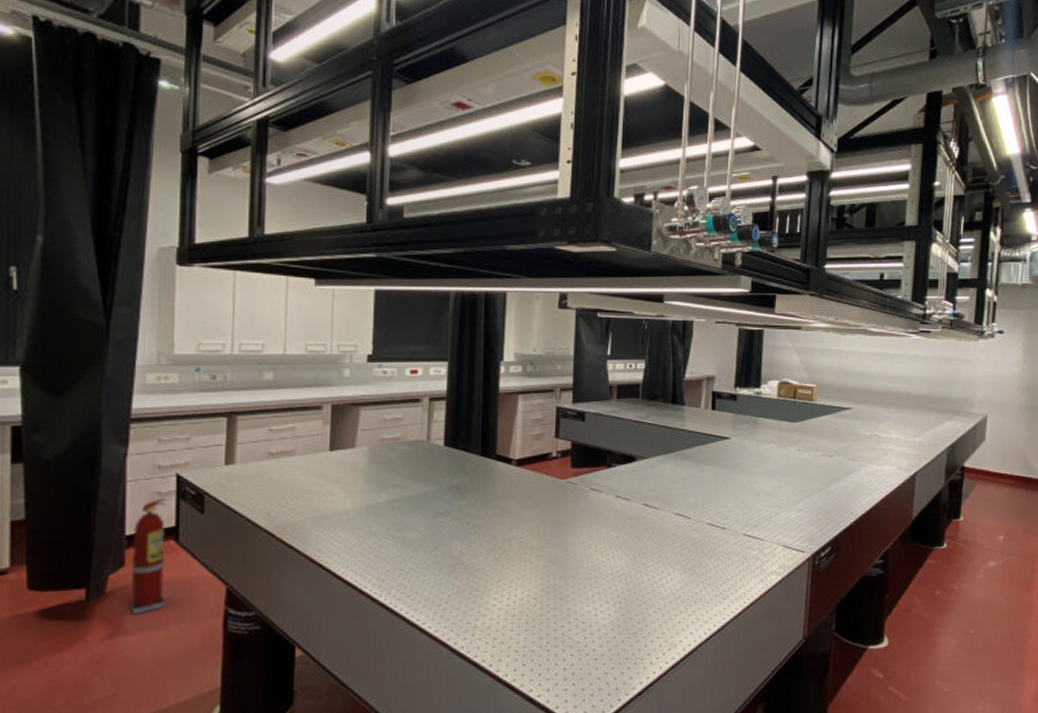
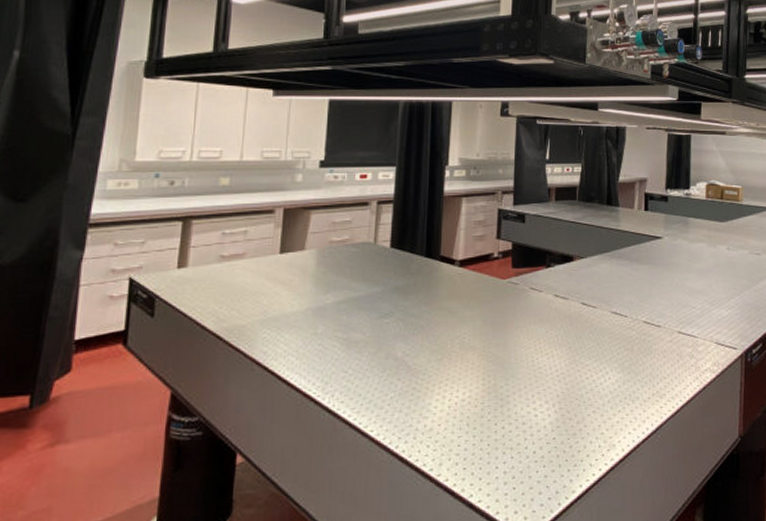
fire extinguisher: present [129,498,167,615] -> none [72,302,118,422]

